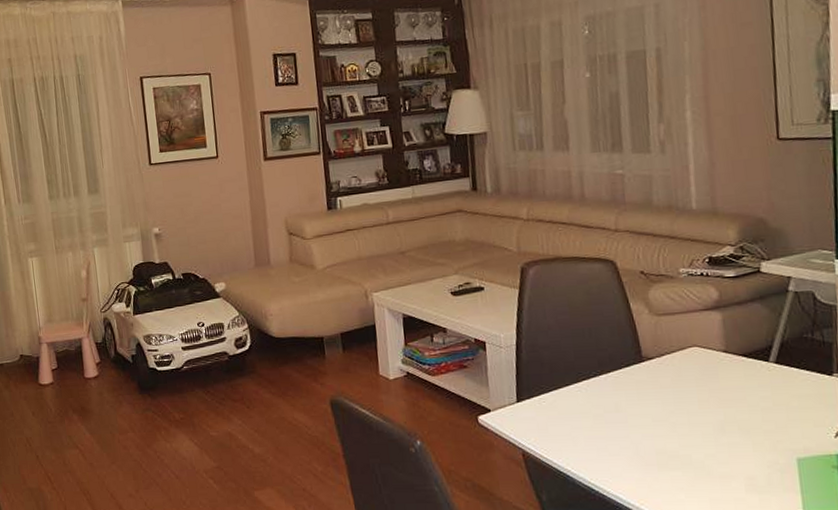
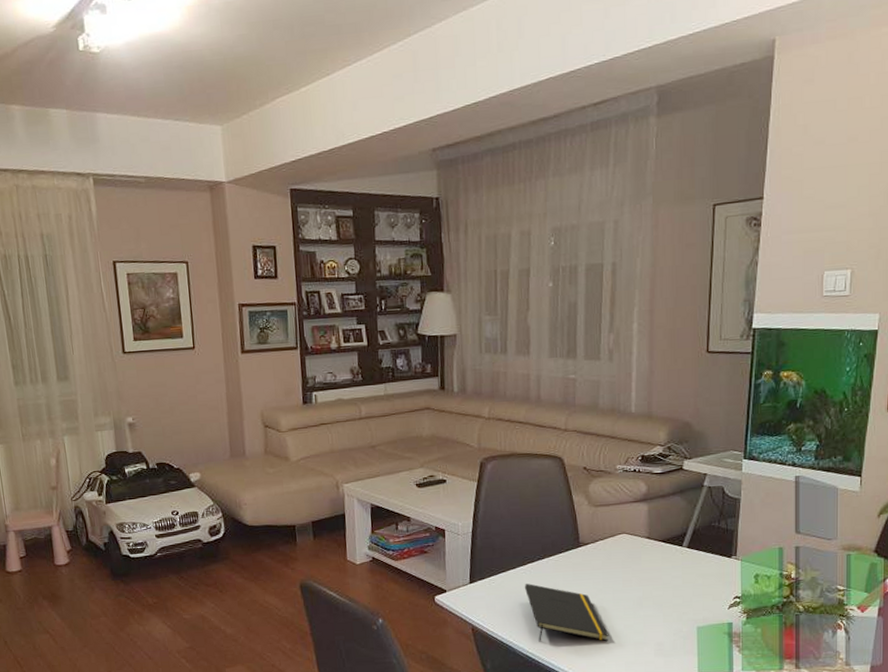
notepad: none [580,403,687,472] -> present [524,584,609,642]

